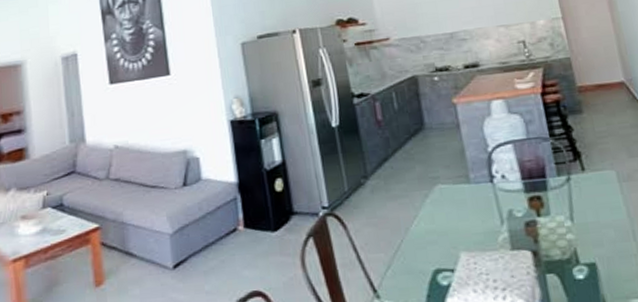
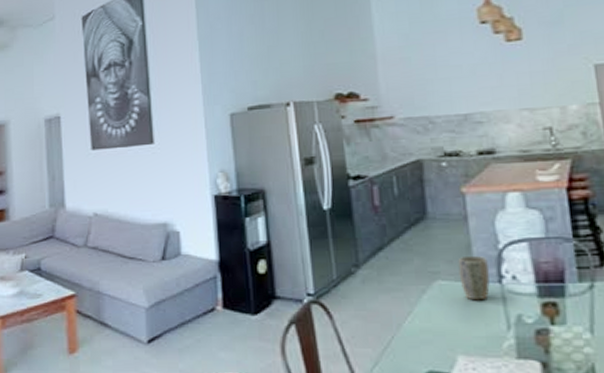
plant pot: none [454,159,484,201] -> present [458,256,490,301]

